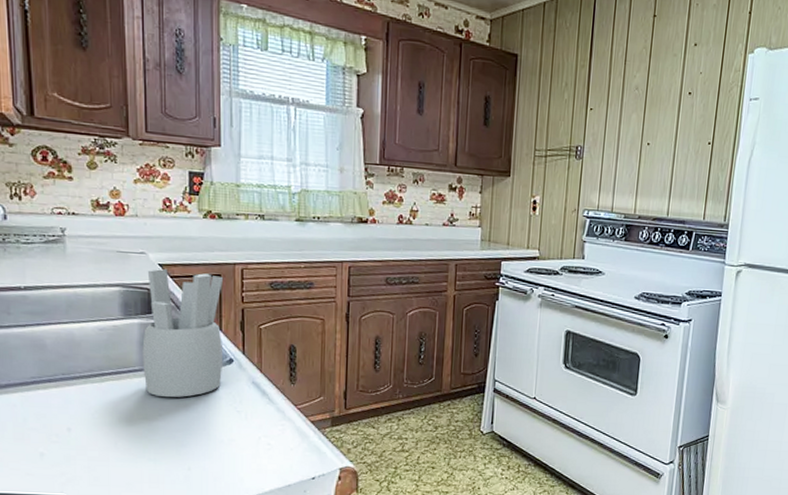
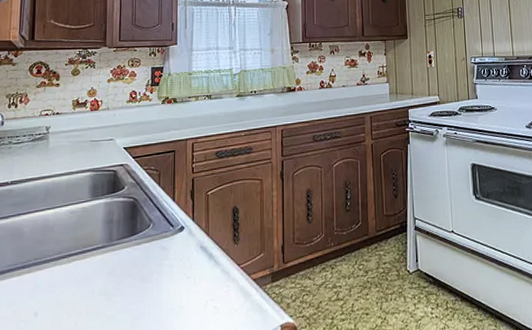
utensil holder: present [142,268,224,398] -> none [105,150,178,271]

